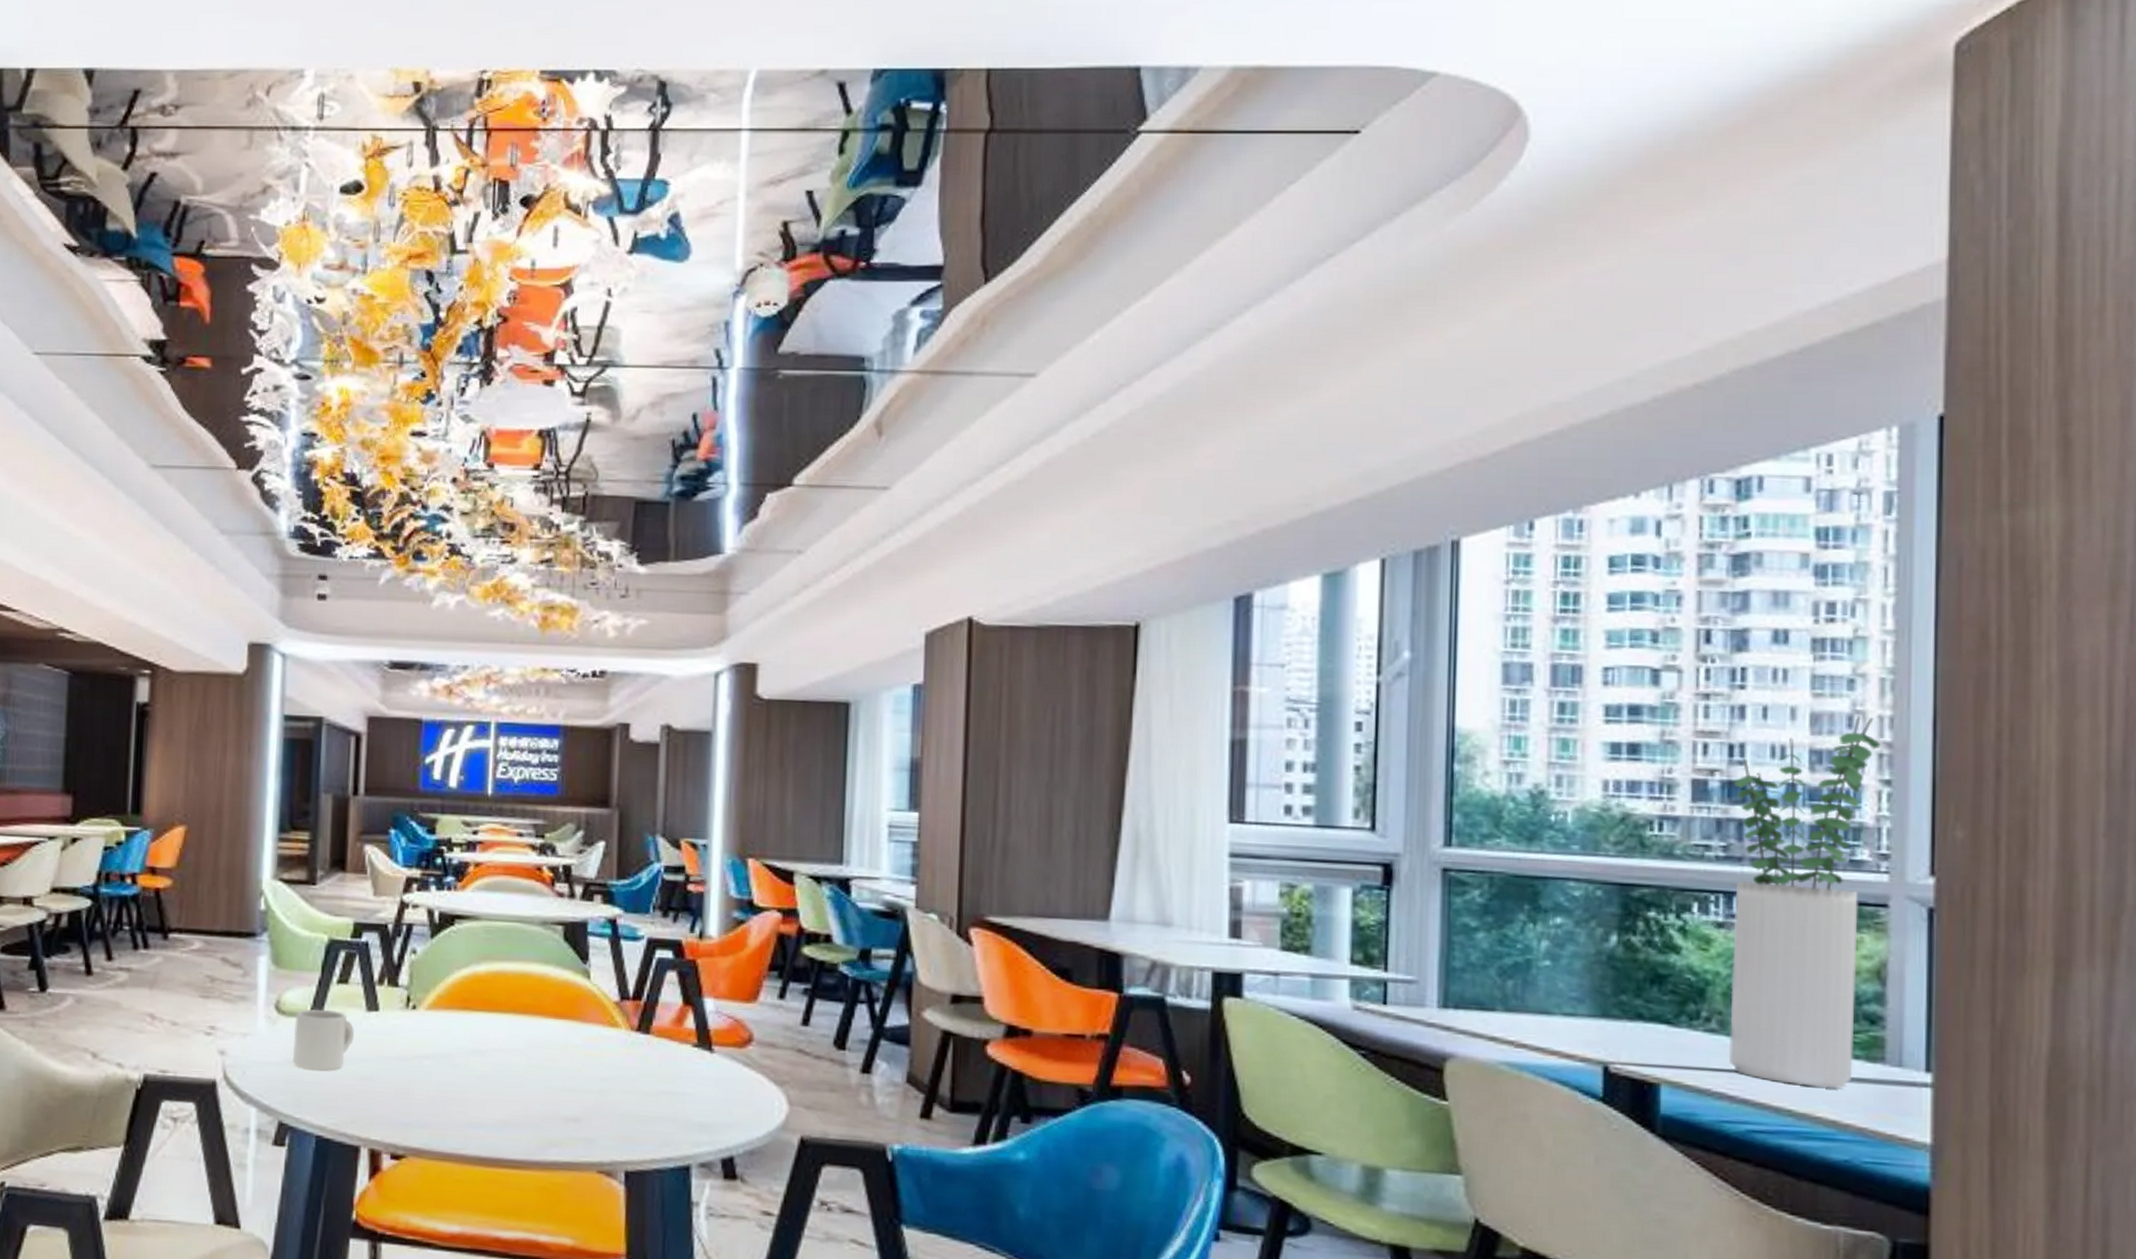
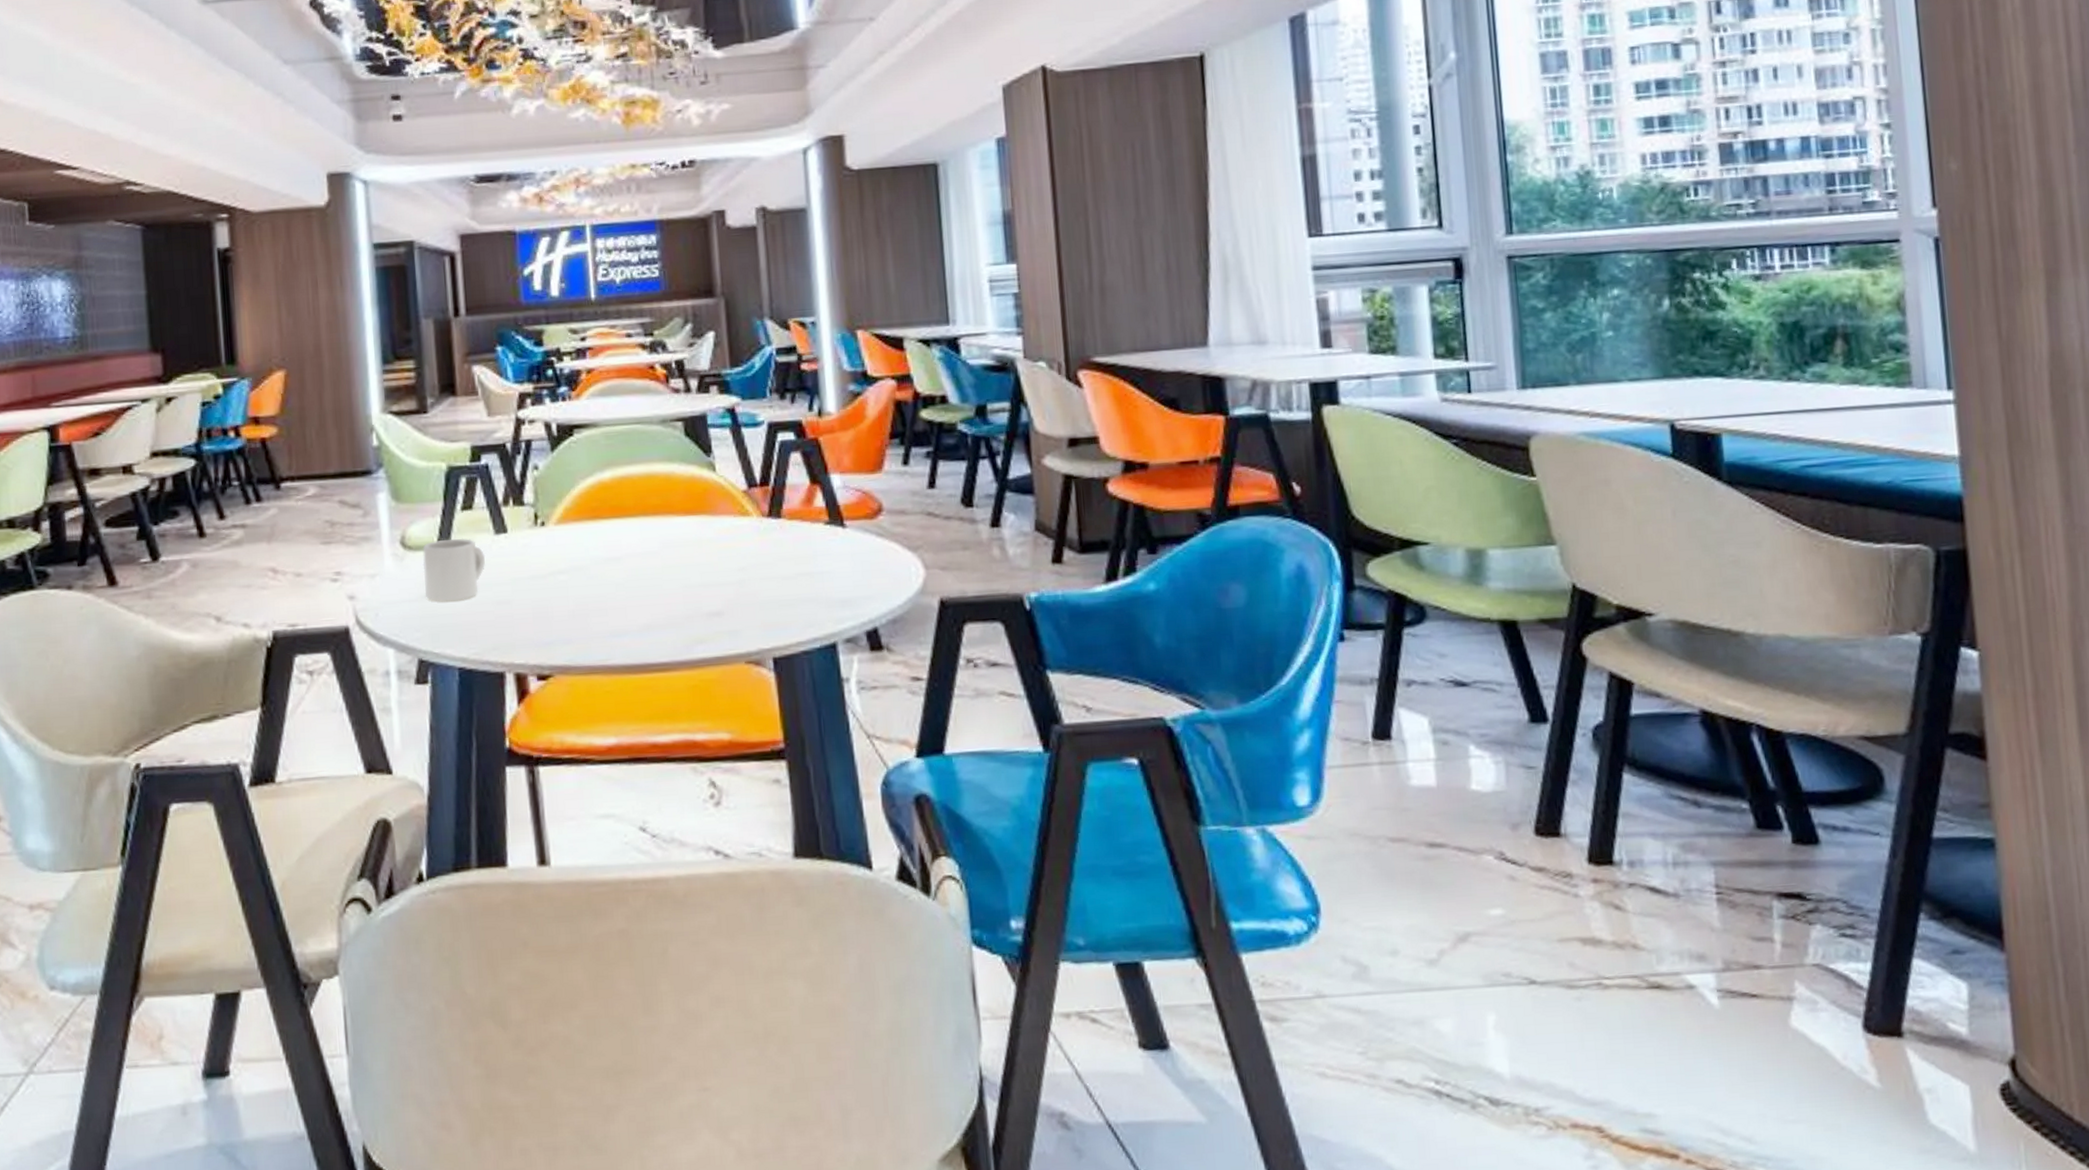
vase: present [1728,716,1881,1089] -> none [1756,67,1886,418]

